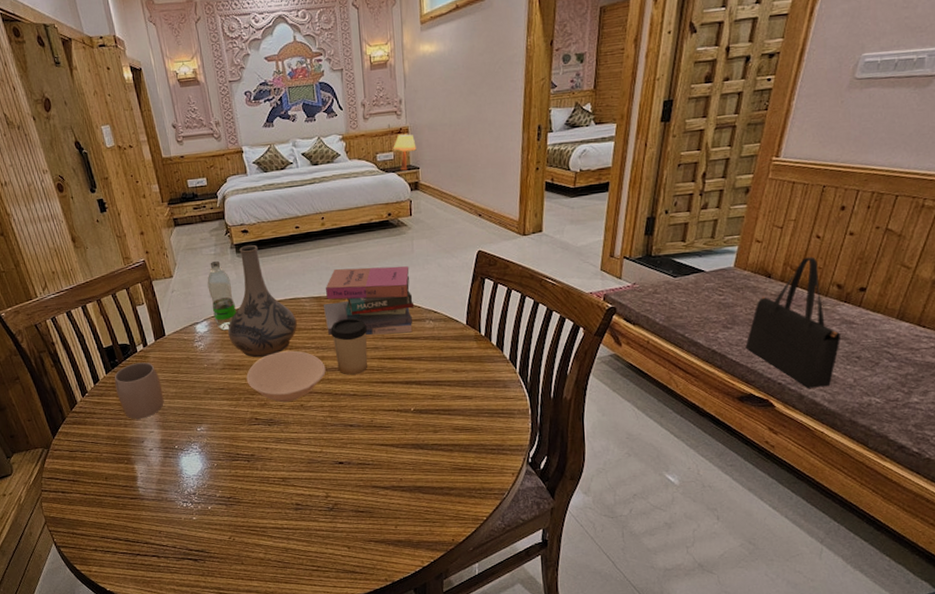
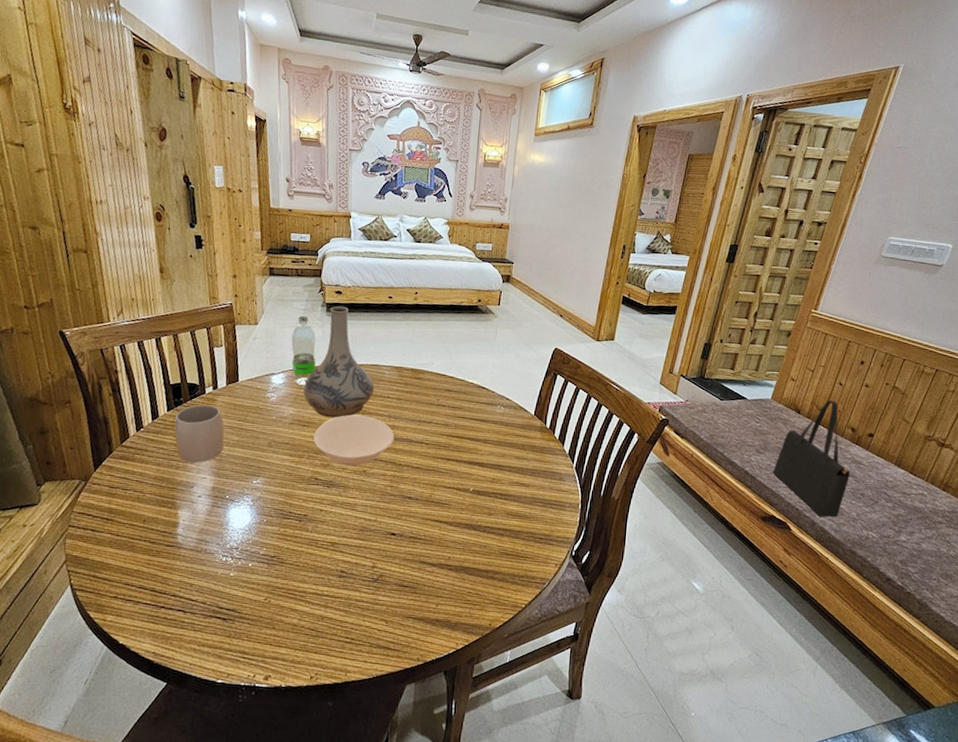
books: present [323,266,414,335] -> none [402,343,490,415]
cup: present [330,318,368,375] -> none [405,392,442,448]
table lamp: present [393,134,417,171] -> none [492,229,514,263]

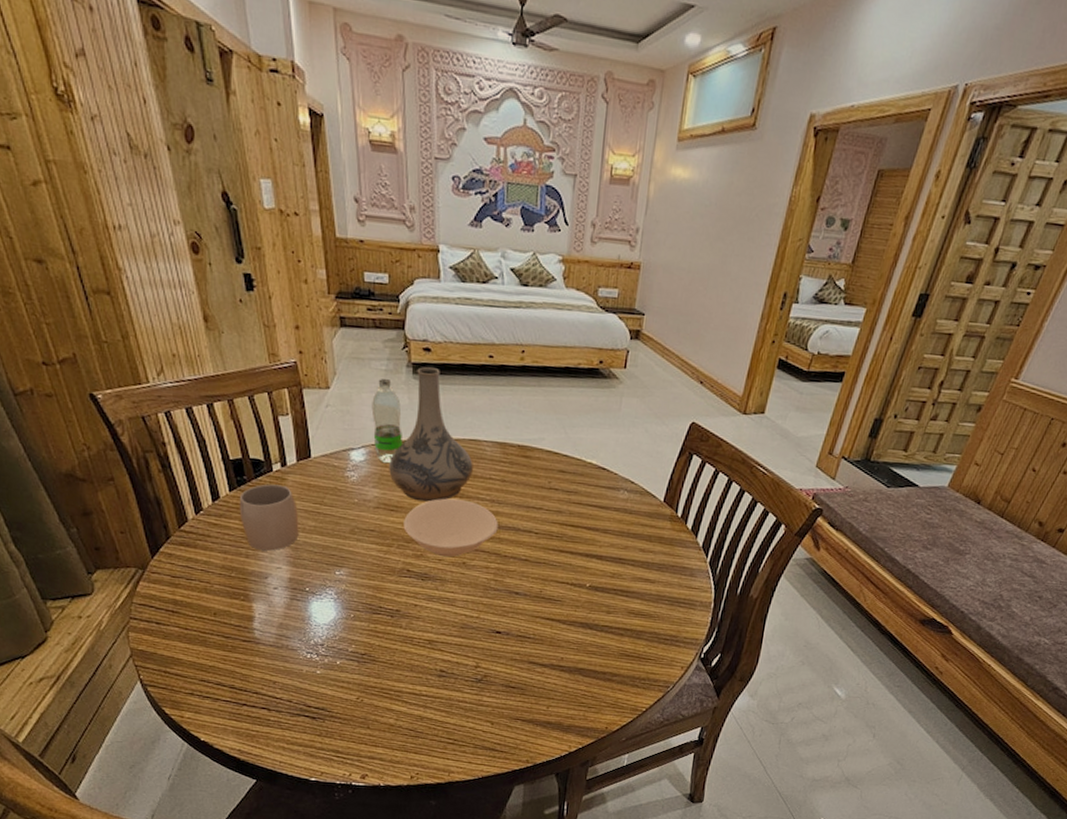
tote bag: present [773,400,851,518] -> none [939,489,1031,622]

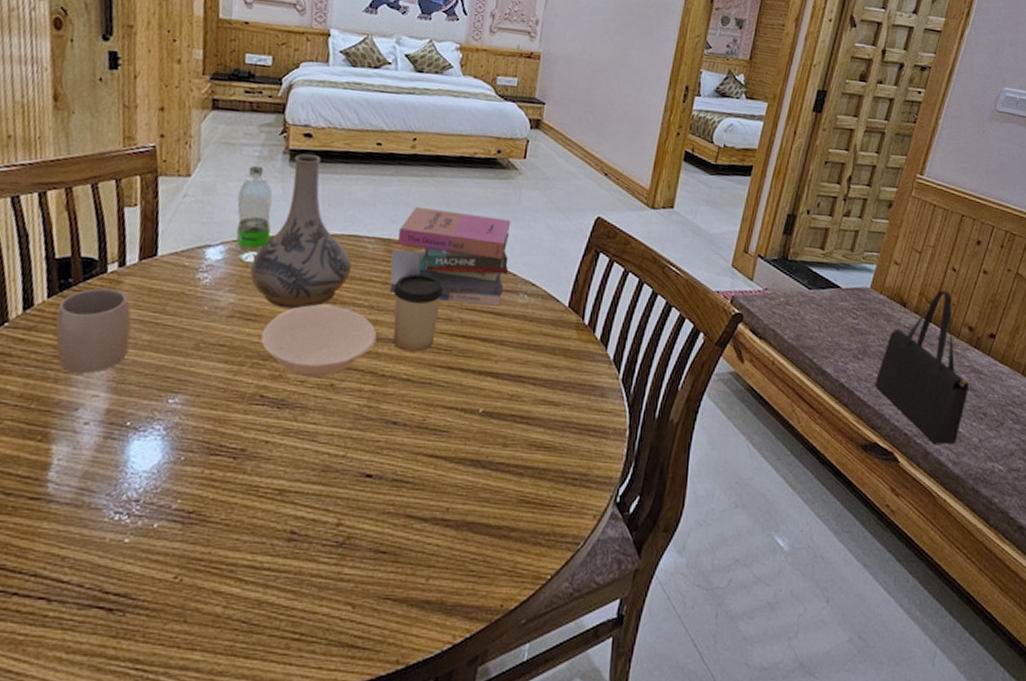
books: none [506,413,613,501] -> present [389,206,511,306]
cup: none [511,472,554,538] -> present [393,273,444,352]
tote bag: none [939,489,1031,622] -> present [874,290,970,445]

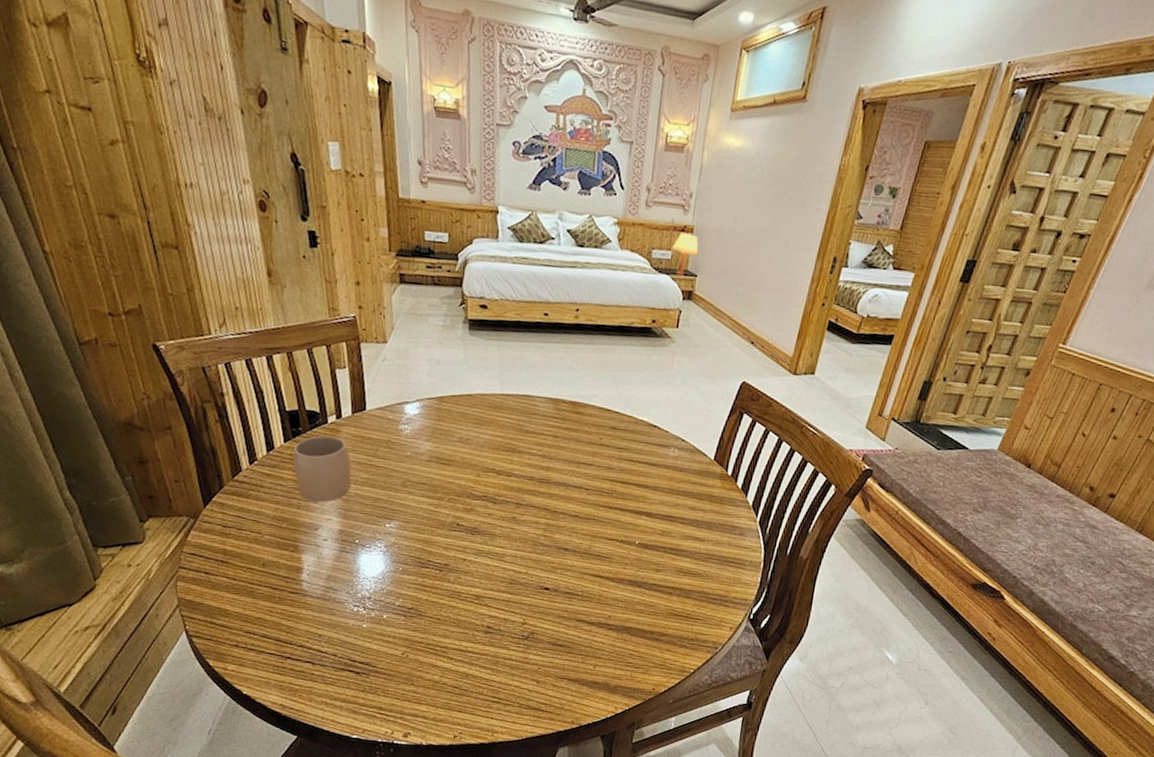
bottle: present [235,166,273,262] -> none [427,334,457,417]
decorative vase: present [250,153,352,309] -> none [442,323,526,456]
bowl: present [261,304,377,378] -> none [455,452,549,512]
books: present [389,206,511,306] -> none [558,370,664,458]
cup: present [393,273,444,352] -> none [562,428,605,494]
table lamp: none [518,59,546,103] -> present [672,233,699,275]
tote bag: present [874,290,970,445] -> none [990,453,1083,588]

